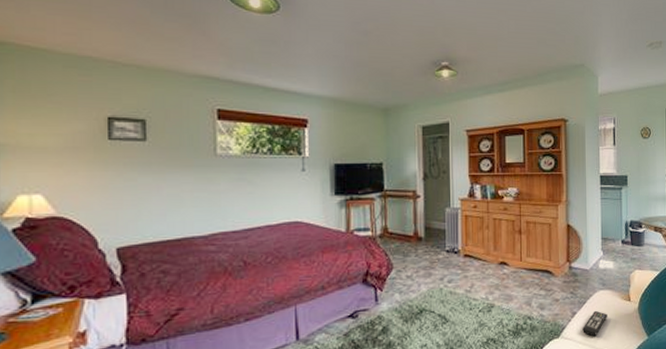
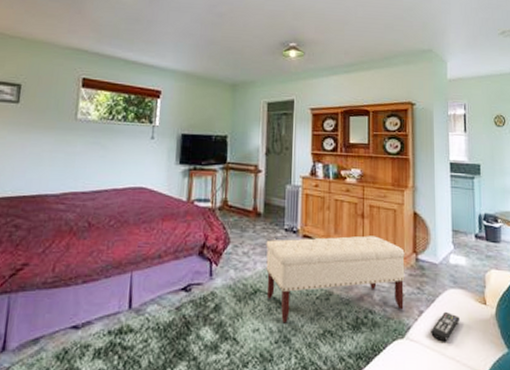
bench: none [428,249,560,337] -> present [266,235,405,324]

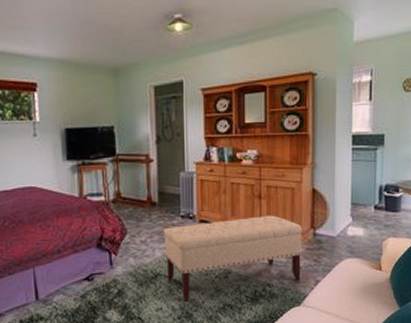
remote control: present [431,311,460,342] -> none [326,279,355,306]

